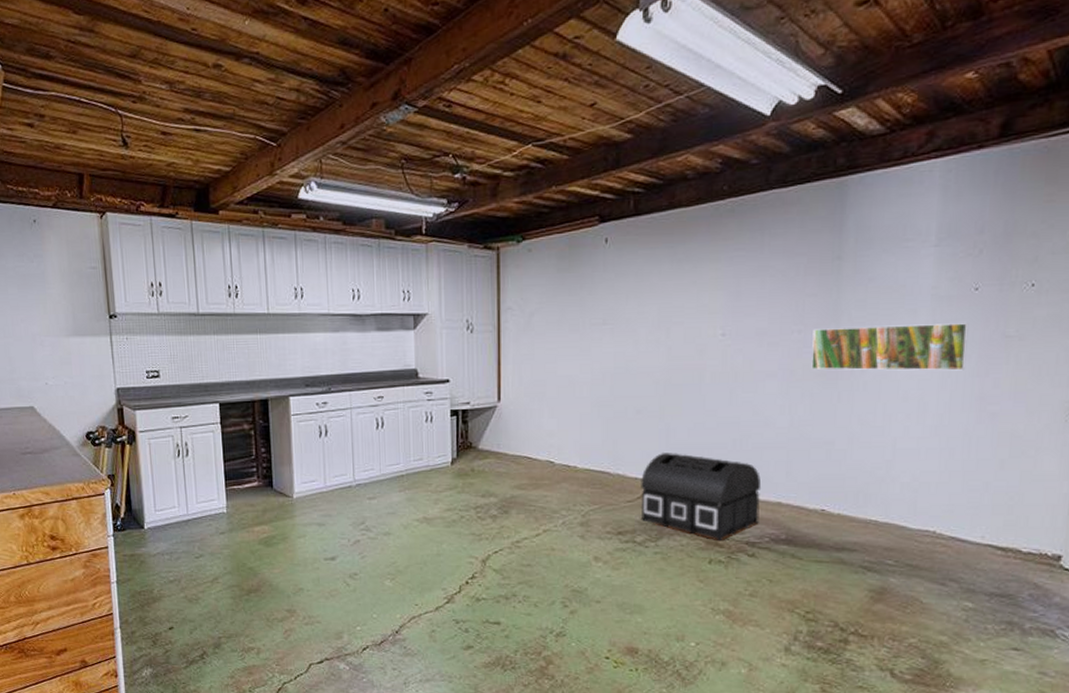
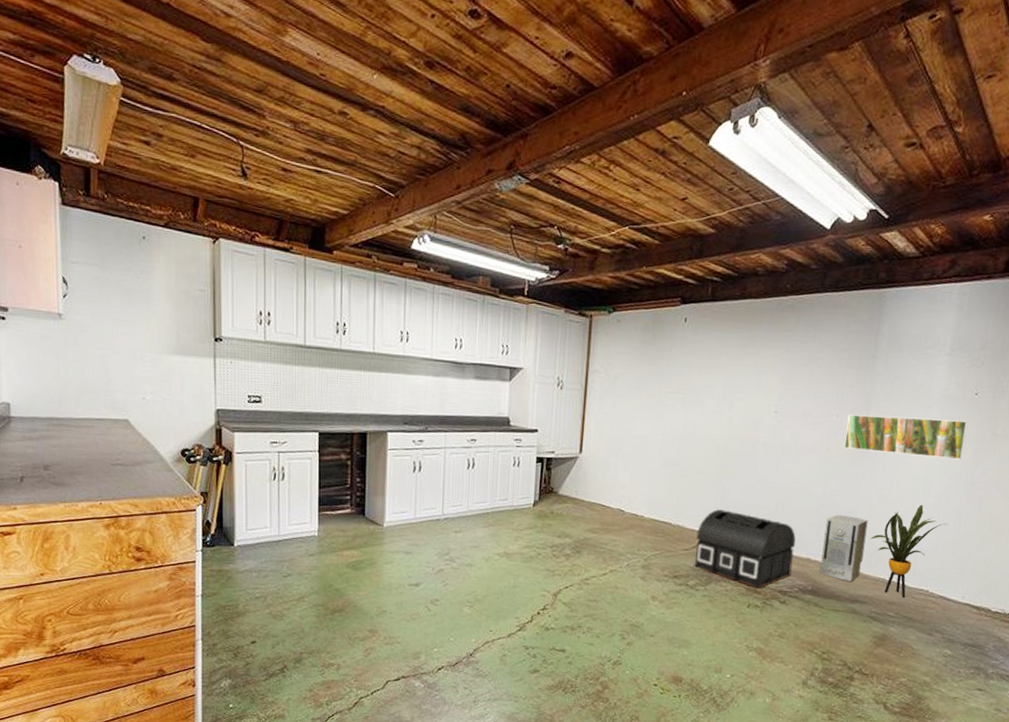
air purifier: none [794,449,850,526] -> present [820,515,868,581]
house plant: none [855,428,954,541] -> present [870,504,948,597]

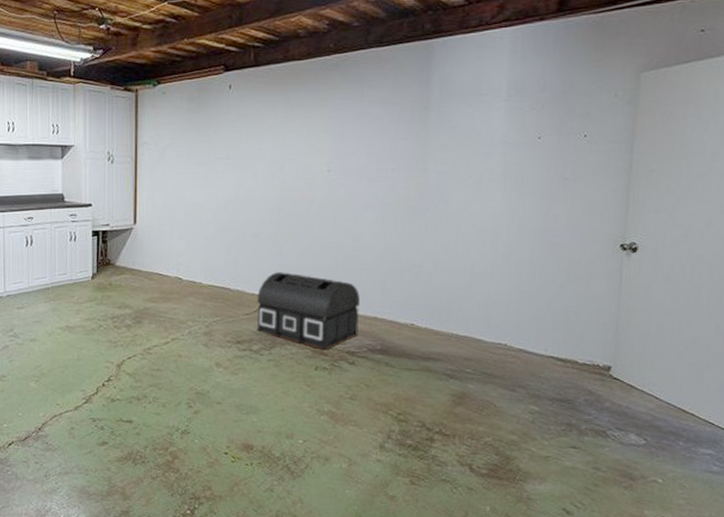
air purifier: present [820,515,868,581] -> none [388,271,435,338]
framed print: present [844,414,967,460] -> none [403,166,532,207]
house plant: present [870,504,948,597] -> none [439,255,521,353]

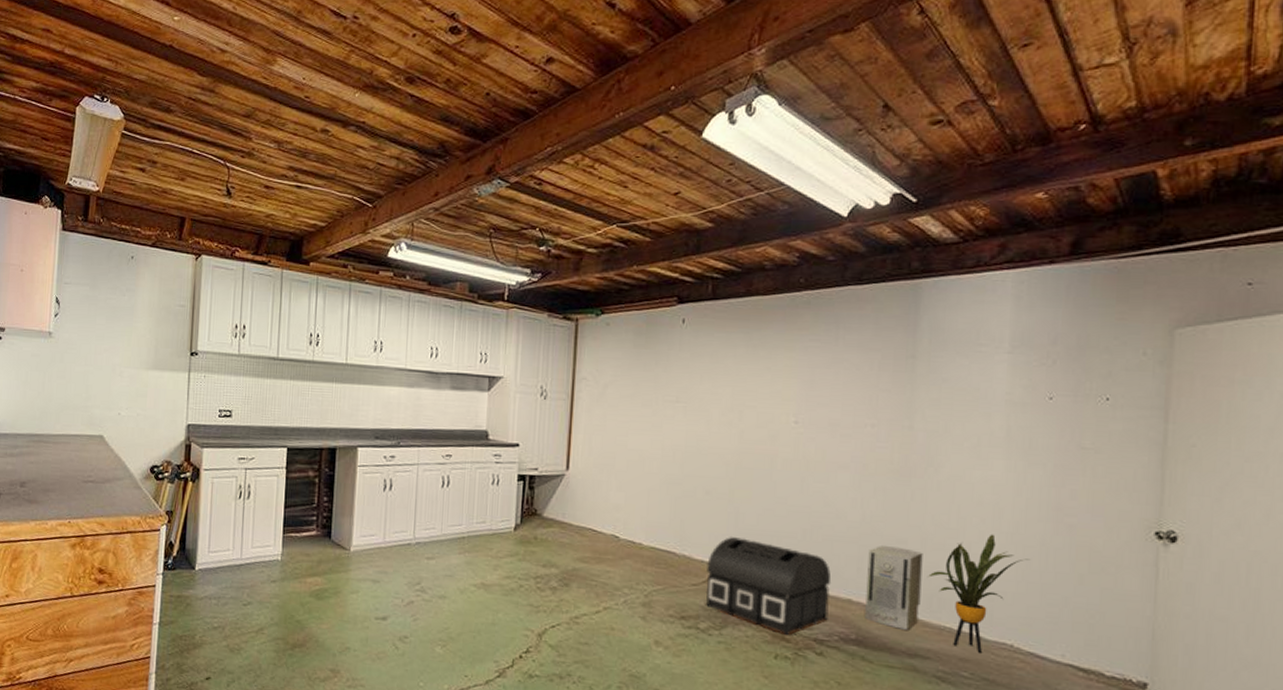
air purifier: none [388,271,435,338] -> present [865,546,923,630]
house plant: none [439,255,521,353] -> present [928,534,1031,653]

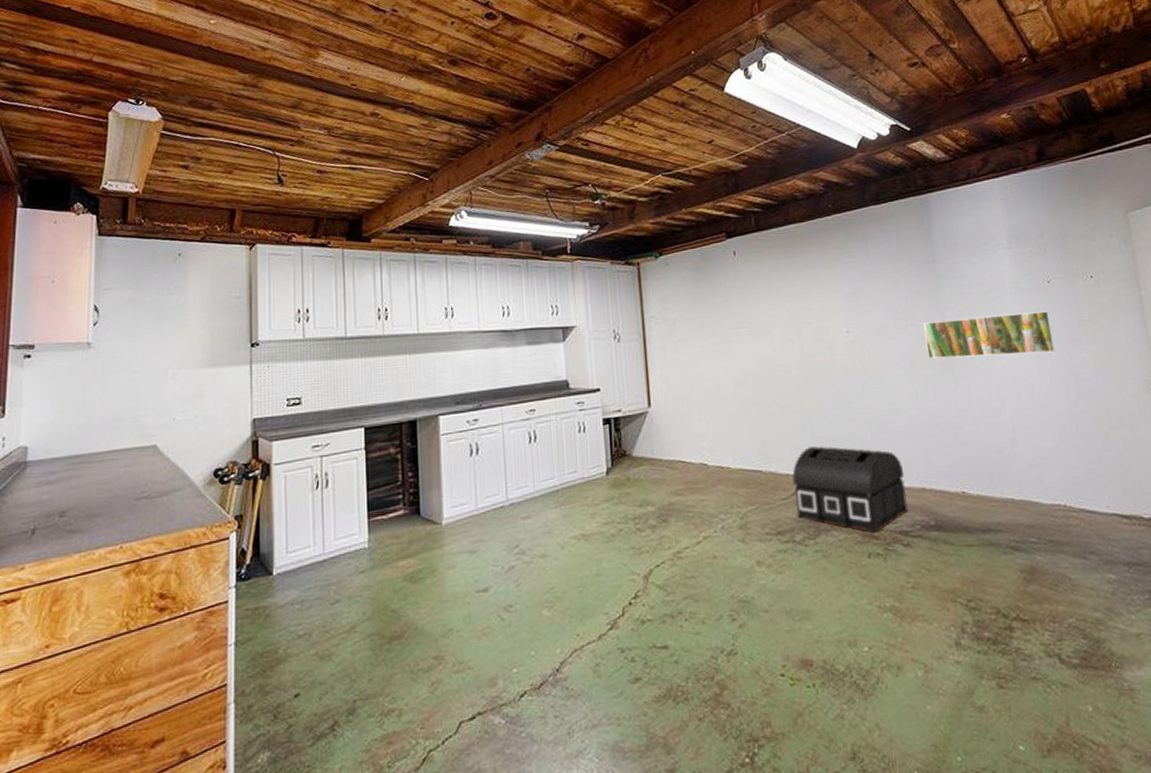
air purifier: present [865,546,923,630] -> none [930,432,985,508]
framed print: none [884,424,1042,479] -> present [923,311,1055,359]
house plant: present [928,534,1031,653] -> none [984,407,1063,518]

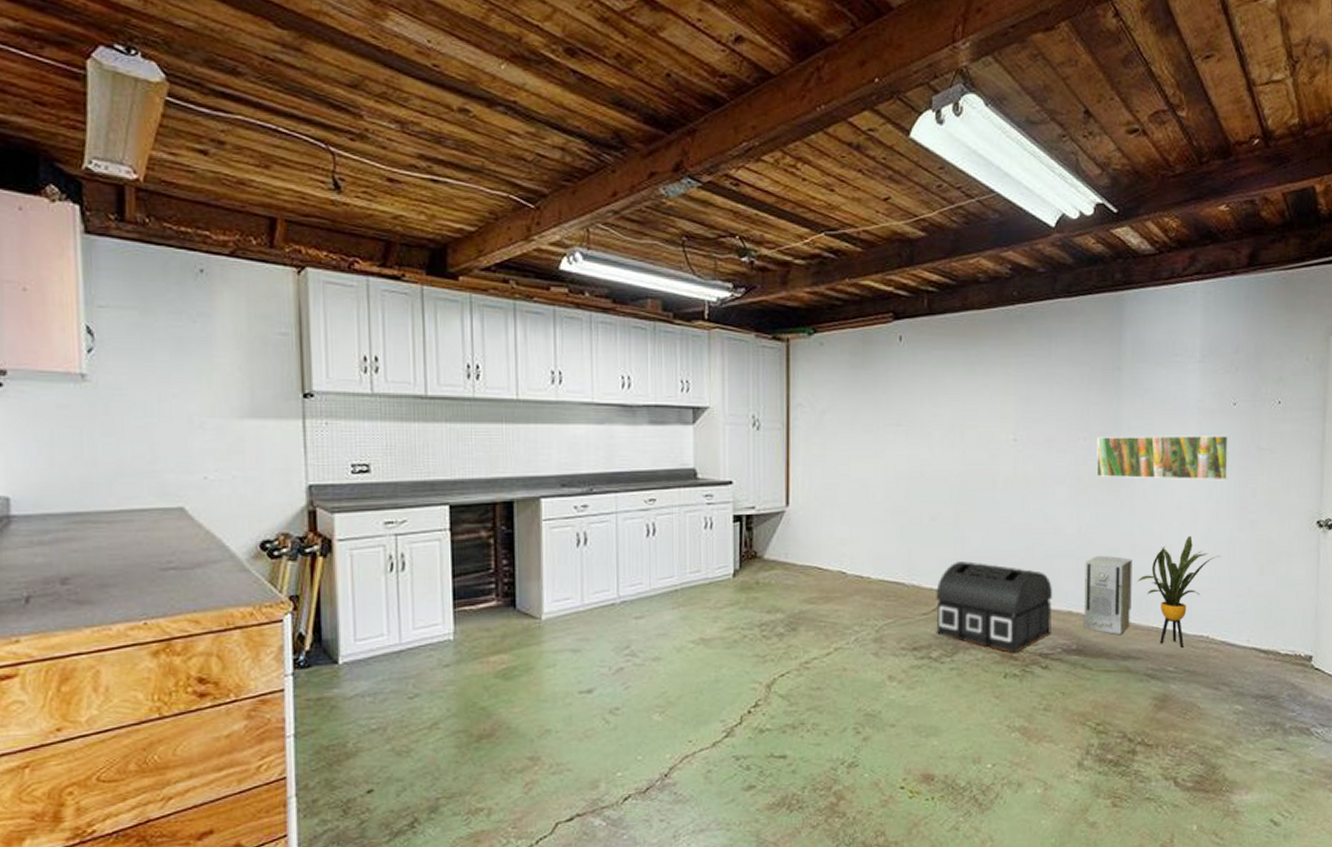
air purifier: none [930,432,985,508] -> present [1084,556,1132,634]
house plant: none [984,407,1063,518] -> present [1137,535,1221,648]

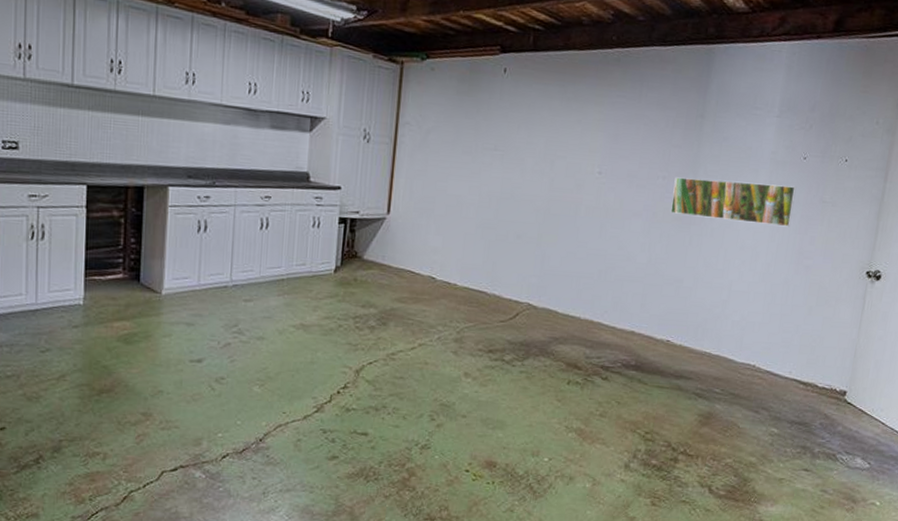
treasure chest: present [935,561,1053,653] -> none [511,277,619,363]
air purifier: present [1084,556,1132,634] -> none [644,284,694,356]
house plant: present [1137,535,1221,648] -> none [697,274,775,373]

